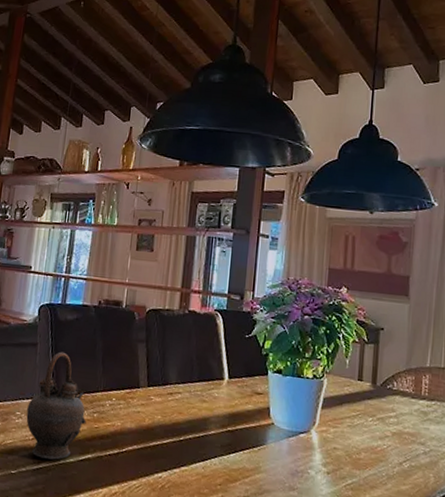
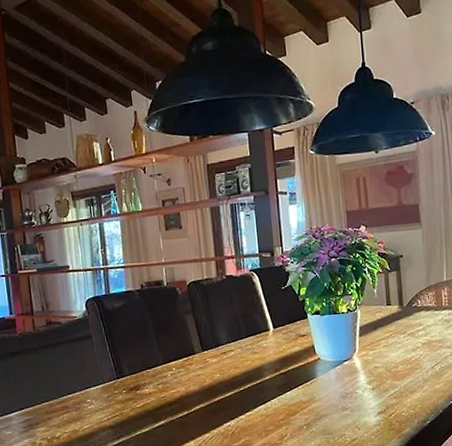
teapot: present [26,351,86,460] -> none [96,337,153,434]

